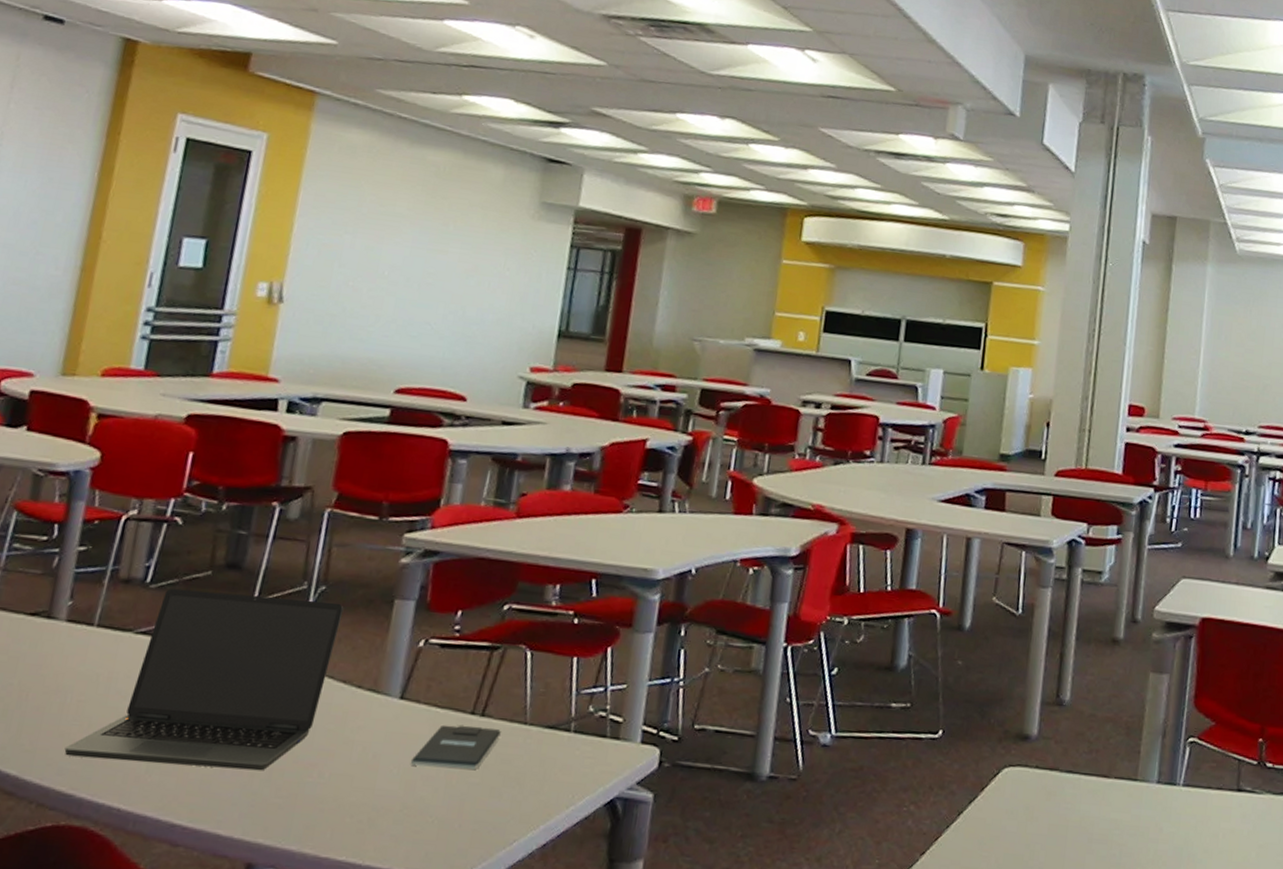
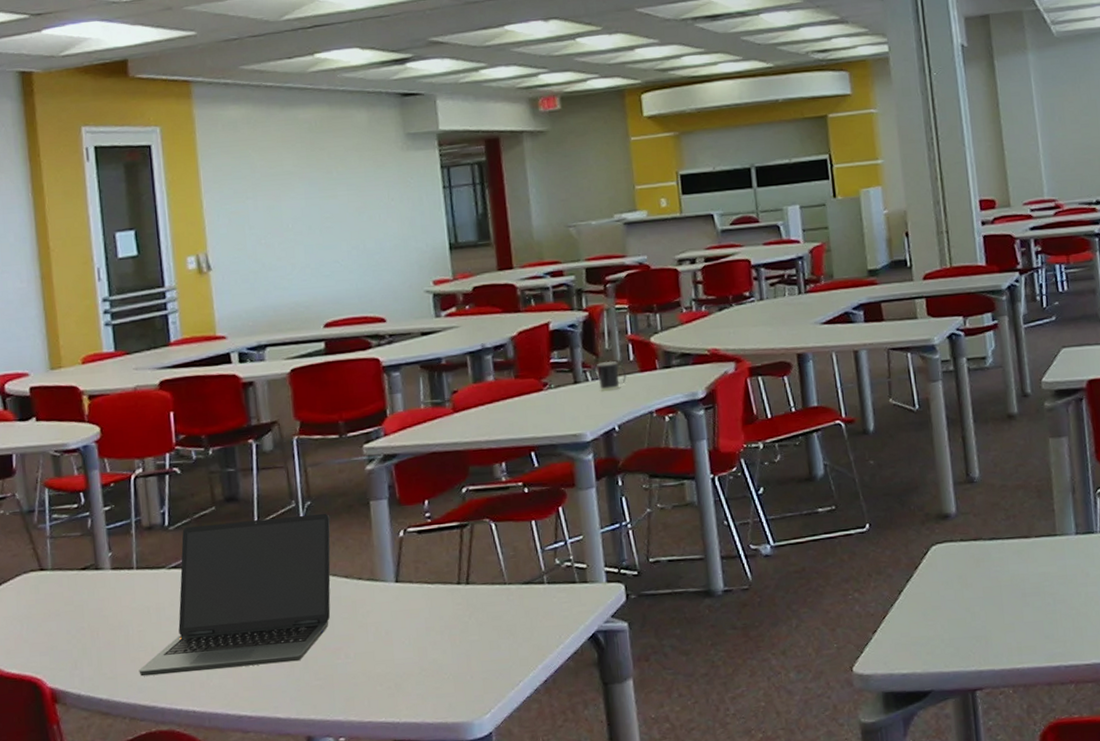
calculator: present [410,724,502,769] -> none [417,593,487,635]
mug: none [685,495,718,528] -> present [597,360,626,391]

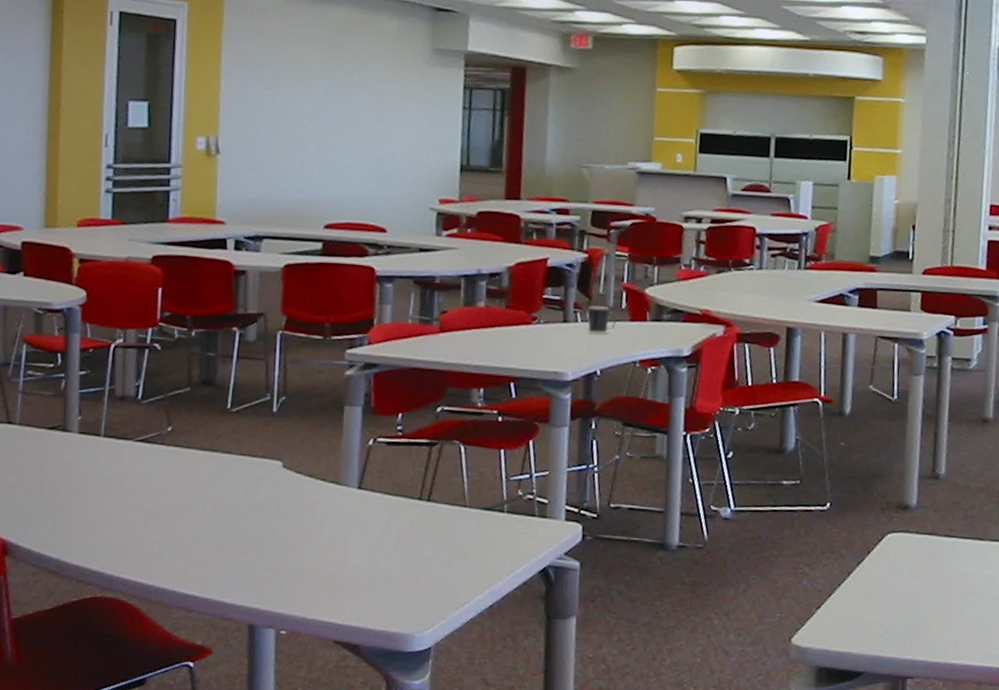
laptop: present [139,513,331,677] -> none [92,403,303,551]

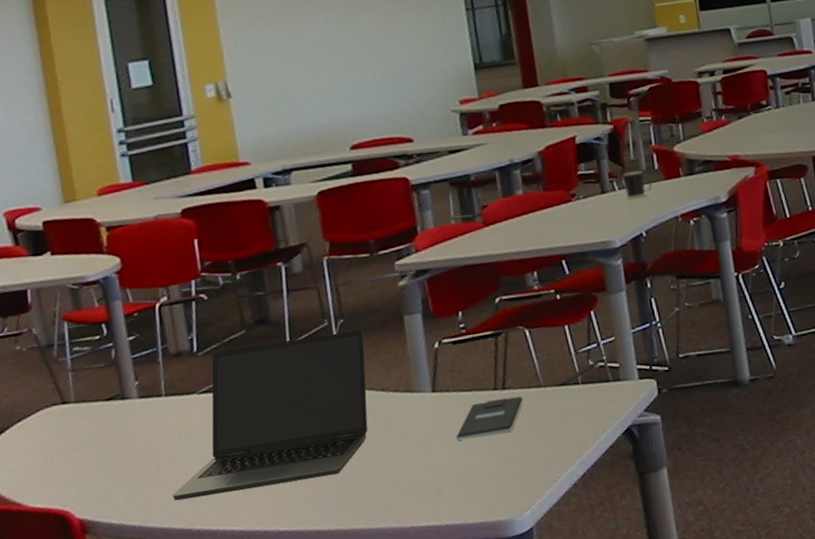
laptop: none [92,403,303,551] -> present [172,330,368,501]
calculator: none [372,509,446,545] -> present [456,396,524,441]

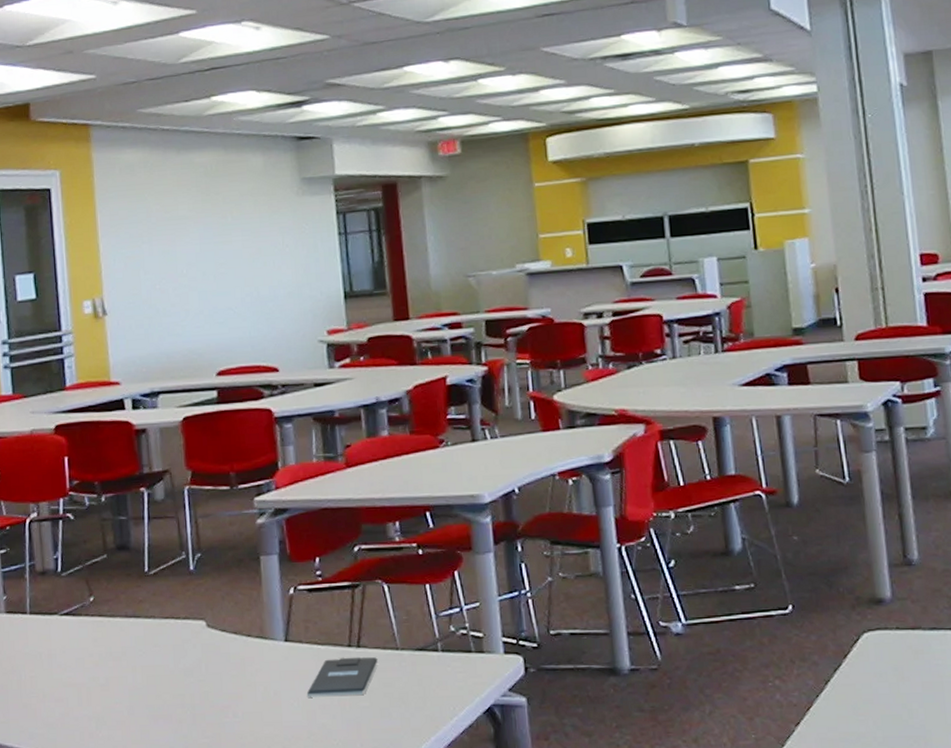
laptop: present [172,330,368,501] -> none [30,566,221,723]
mug: present [623,170,652,199] -> none [496,418,527,450]

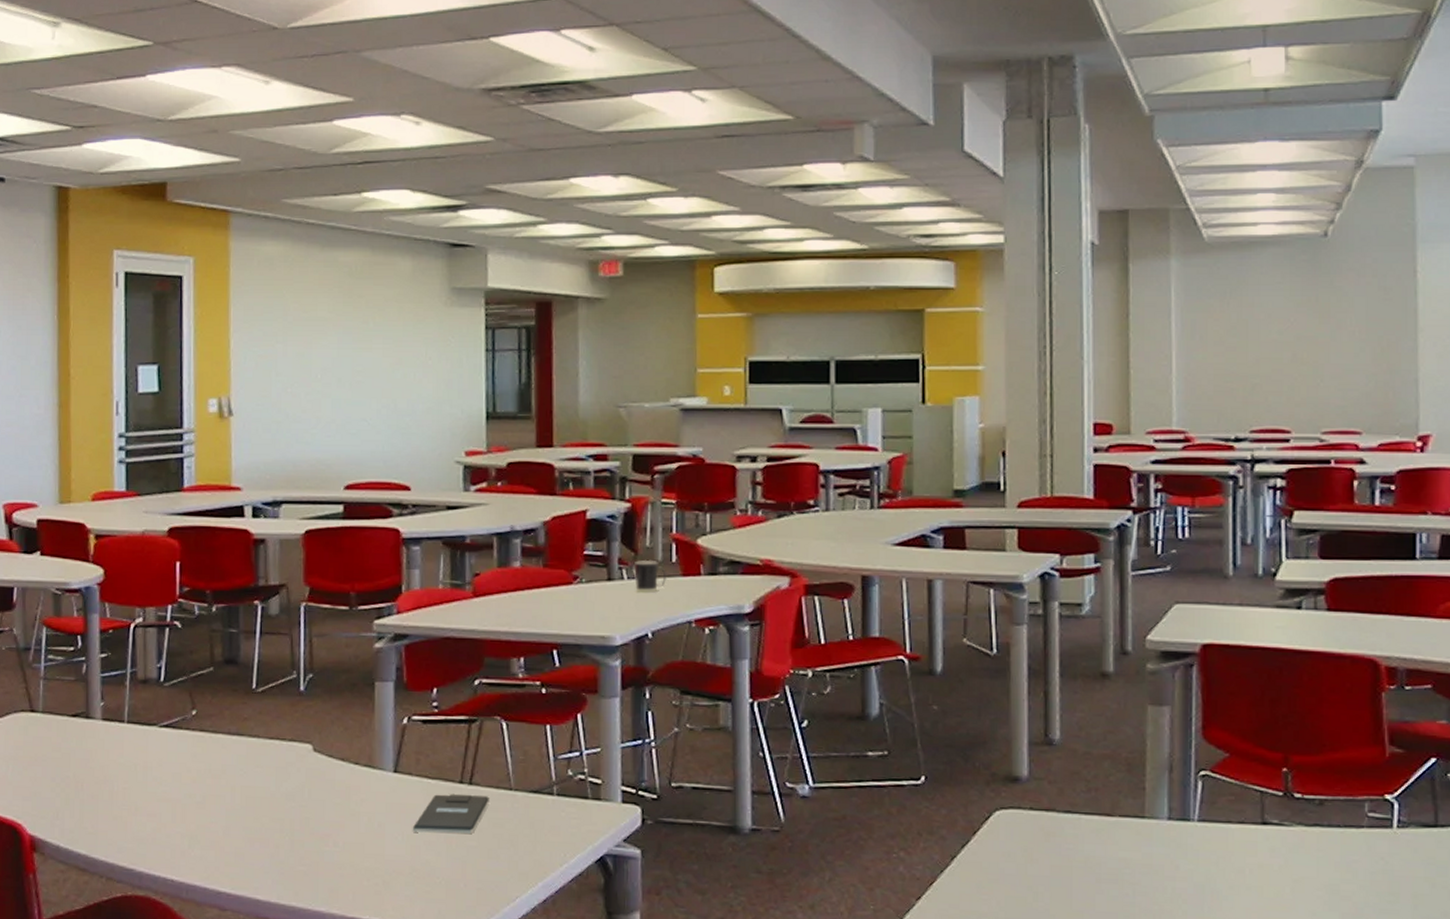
mug: none [496,418,527,450] -> present [634,559,666,593]

